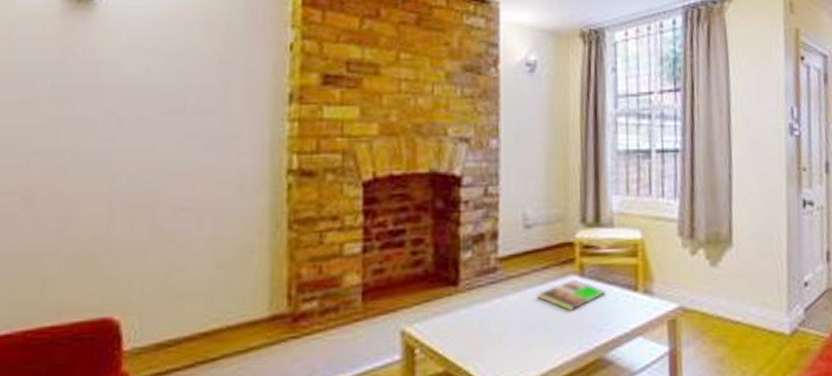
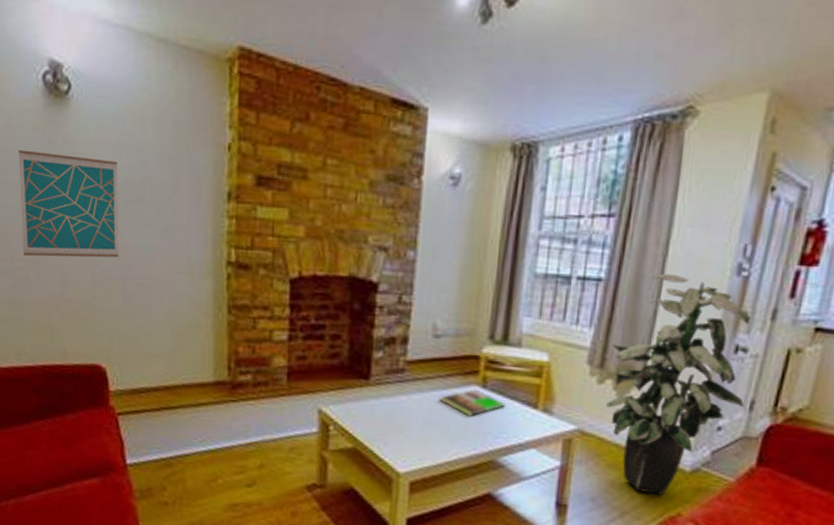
wall art: none [11,62,154,189] -> present [18,150,119,258]
indoor plant: none [697,139,822,366] -> present [606,273,752,495]

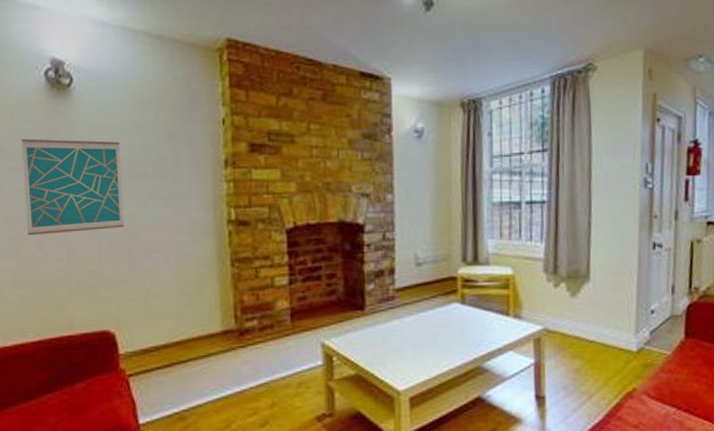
magazine: present [439,389,506,416] -> none [426,306,483,331]
indoor plant: present [606,273,752,495] -> none [560,191,668,376]

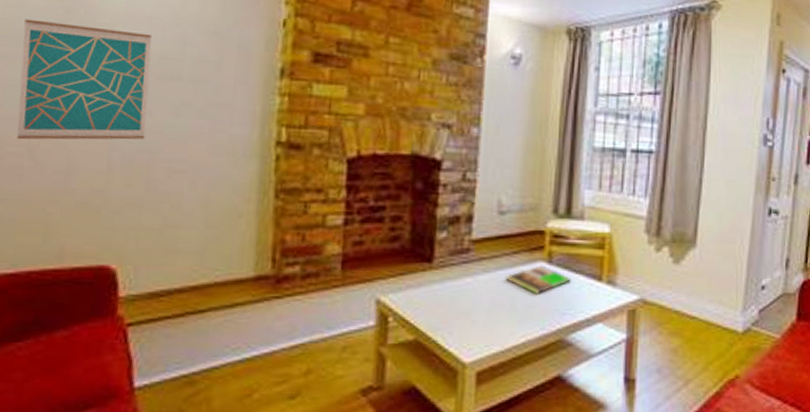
magazine: none [426,306,483,331] -> present [505,265,571,294]

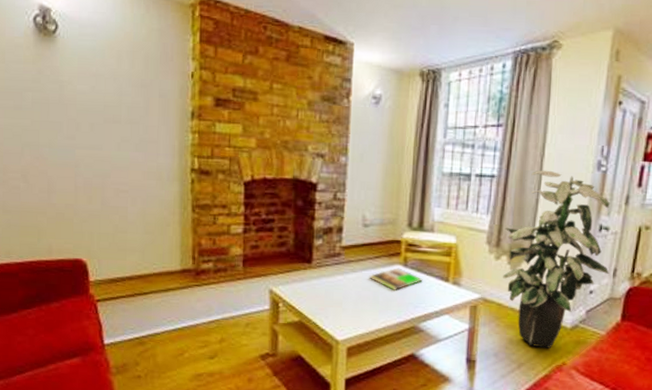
wall art: present [17,19,152,140] -> none [11,79,99,169]
indoor plant: none [665,145,782,359] -> present [503,170,611,349]

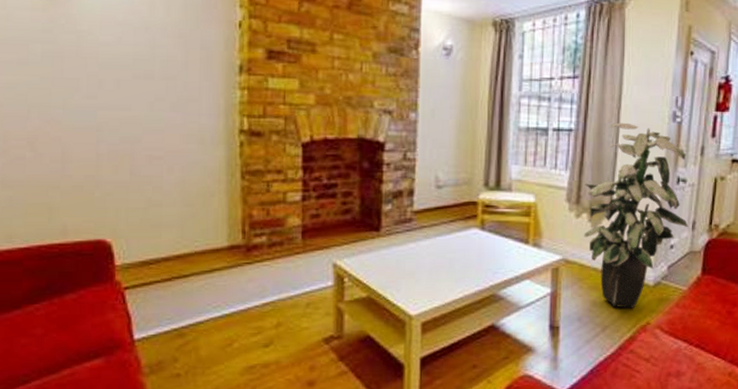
magazine: present [369,268,423,290] -> none [444,231,502,256]

